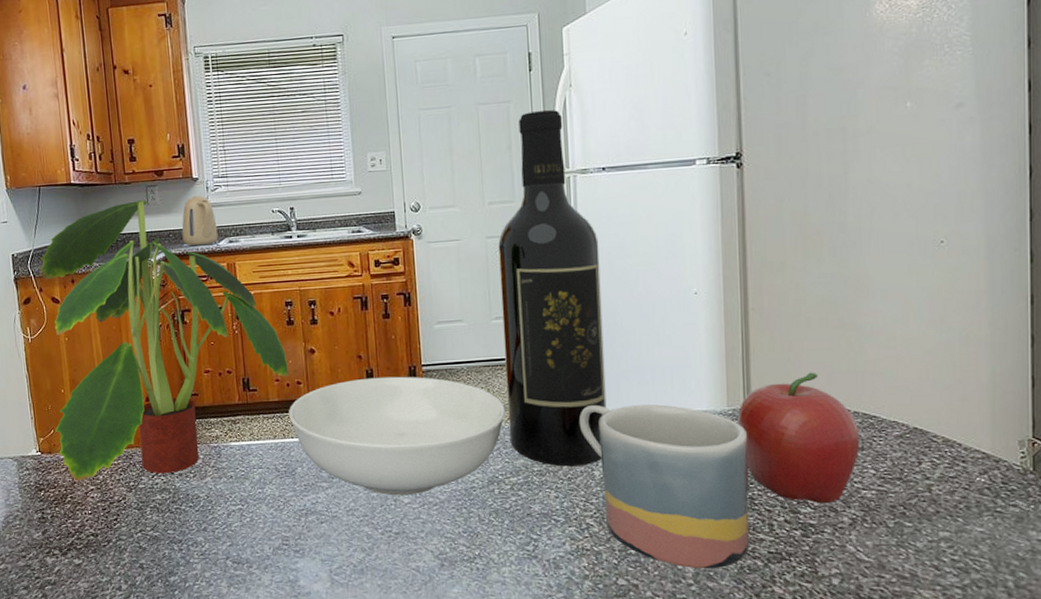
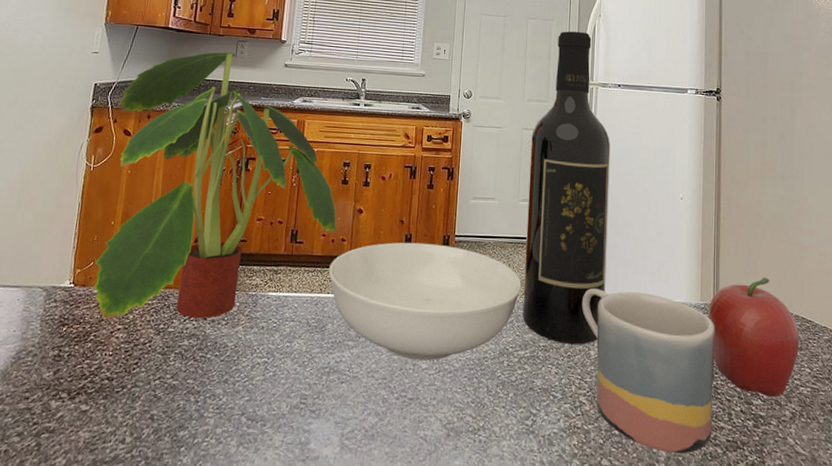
kettle: present [181,195,218,247] -> none [261,56,295,101]

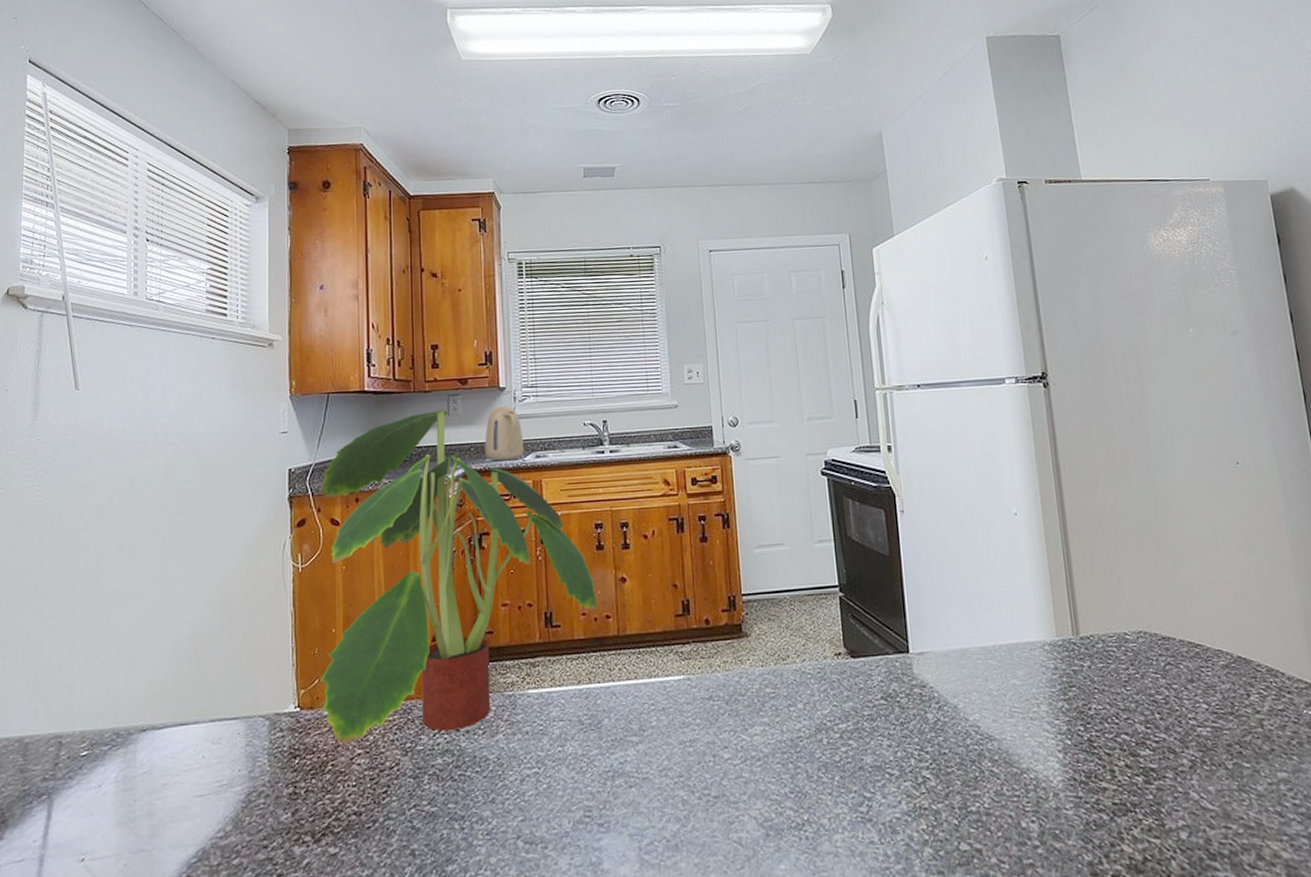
kettle: none [261,56,295,101] -> present [484,406,524,462]
bowl: present [328,242,523,361] -> none [594,607,833,750]
wine bottle: present [522,31,611,345] -> none [818,326,936,710]
mug: present [581,287,715,454] -> none [908,635,1094,828]
fruit: present [707,277,799,398] -> none [1067,597,1190,745]

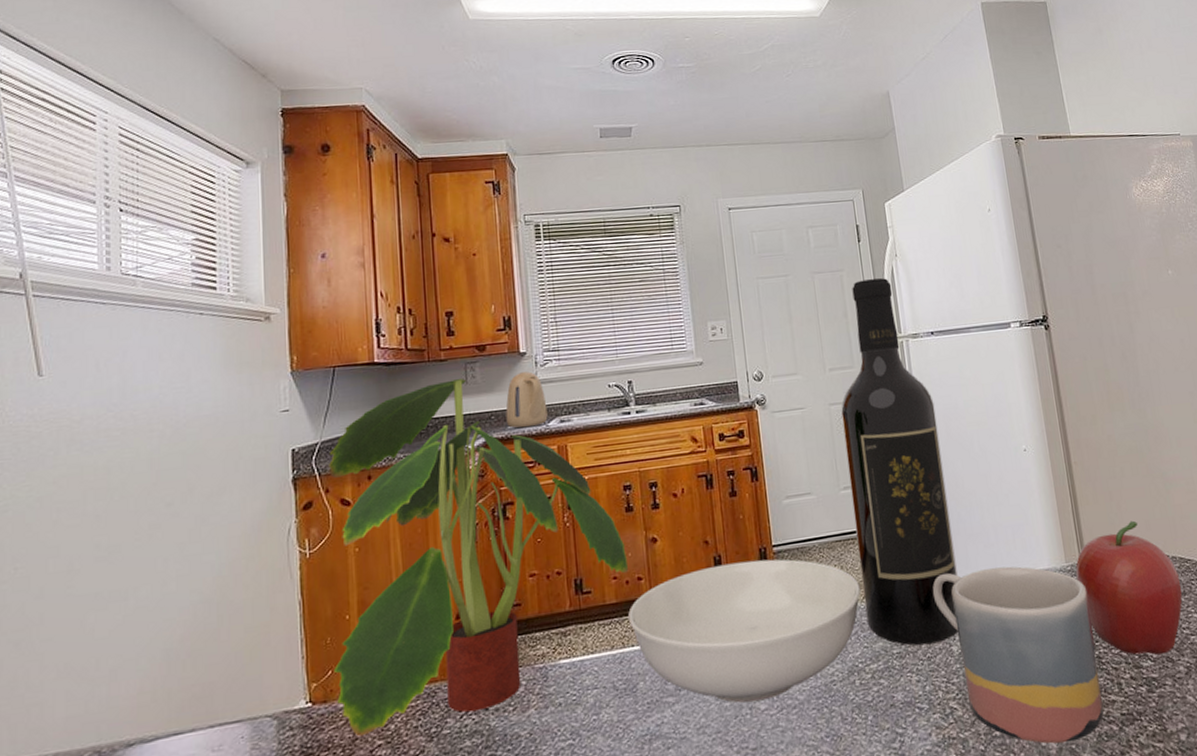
bowl: none [594,607,833,750] -> present [627,559,862,703]
wine bottle: none [818,326,936,710] -> present [841,278,958,646]
mug: none [908,635,1094,828] -> present [932,566,1104,744]
fruit: none [1067,597,1190,745] -> present [1075,520,1183,655]

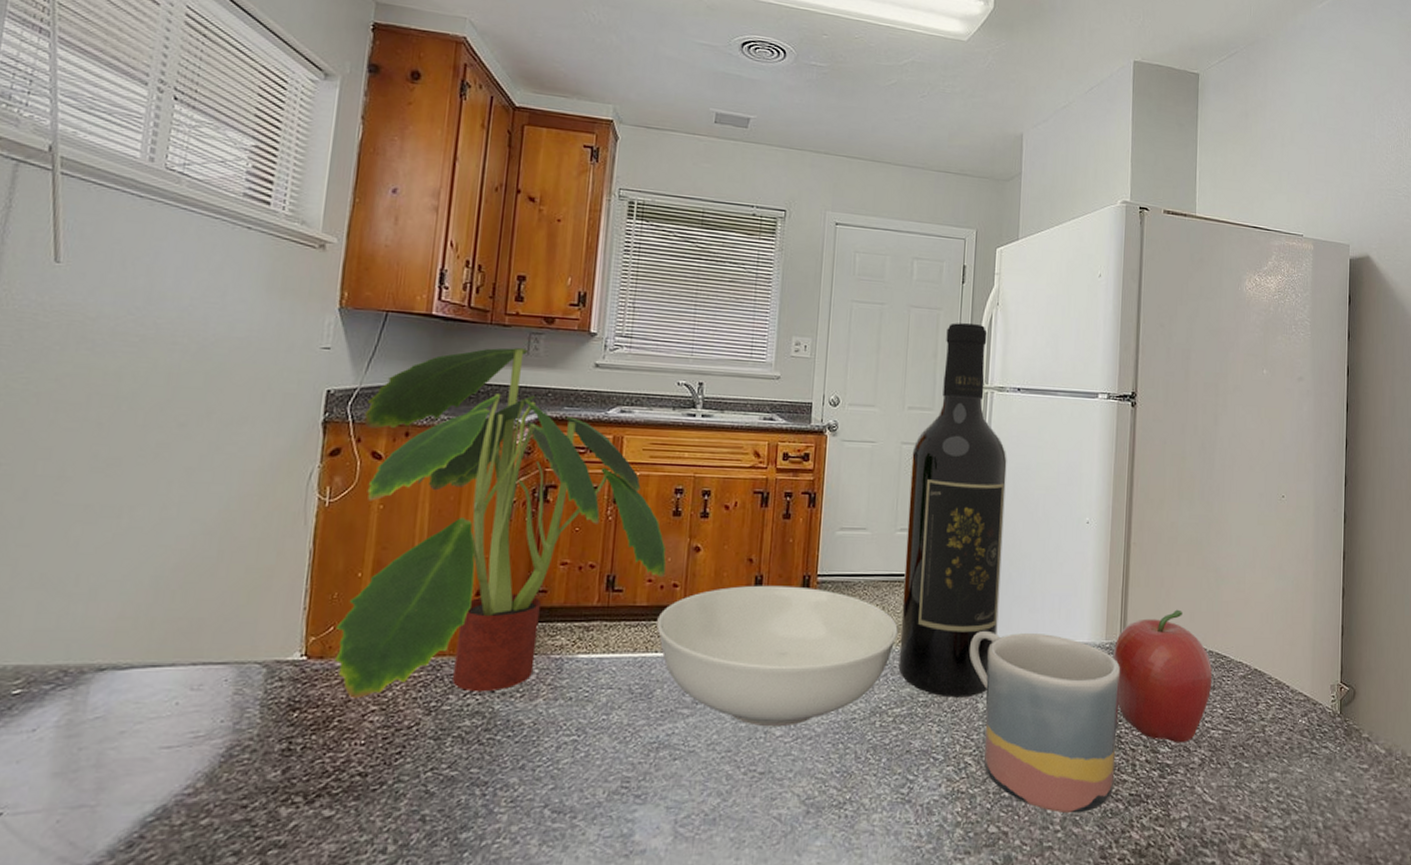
kettle: present [505,371,548,429] -> none [563,353,610,412]

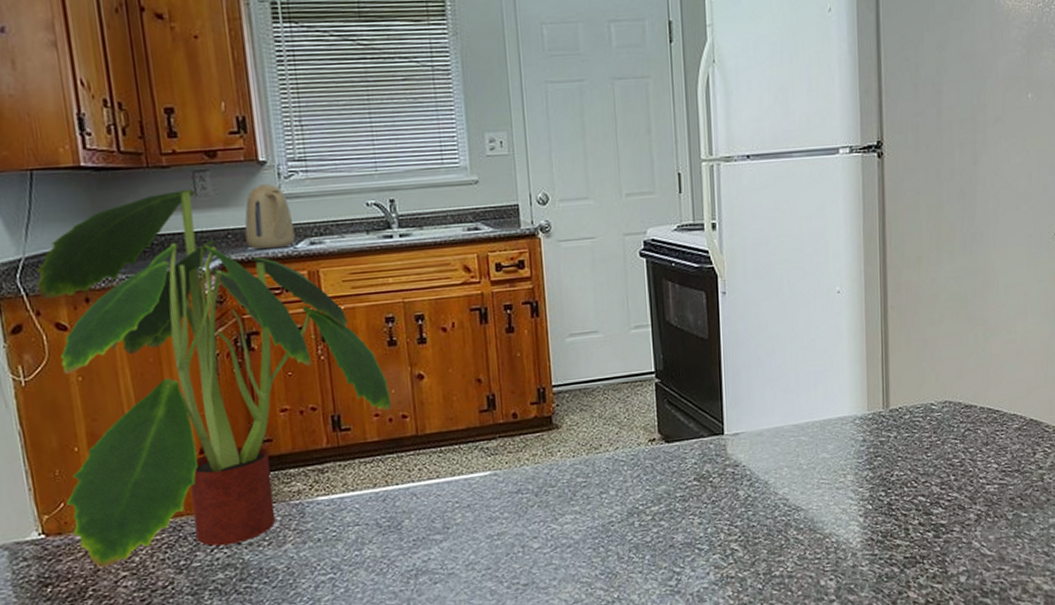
kettle: none [563,353,610,412] -> present [244,184,296,250]
bowl: present [655,585,899,727] -> none [391,399,647,542]
wine bottle: present [898,322,1007,698] -> none [637,88,751,490]
mug: present [968,630,1121,814] -> none [722,413,888,584]
fruit: present [1112,609,1213,744] -> none [876,369,985,503]

